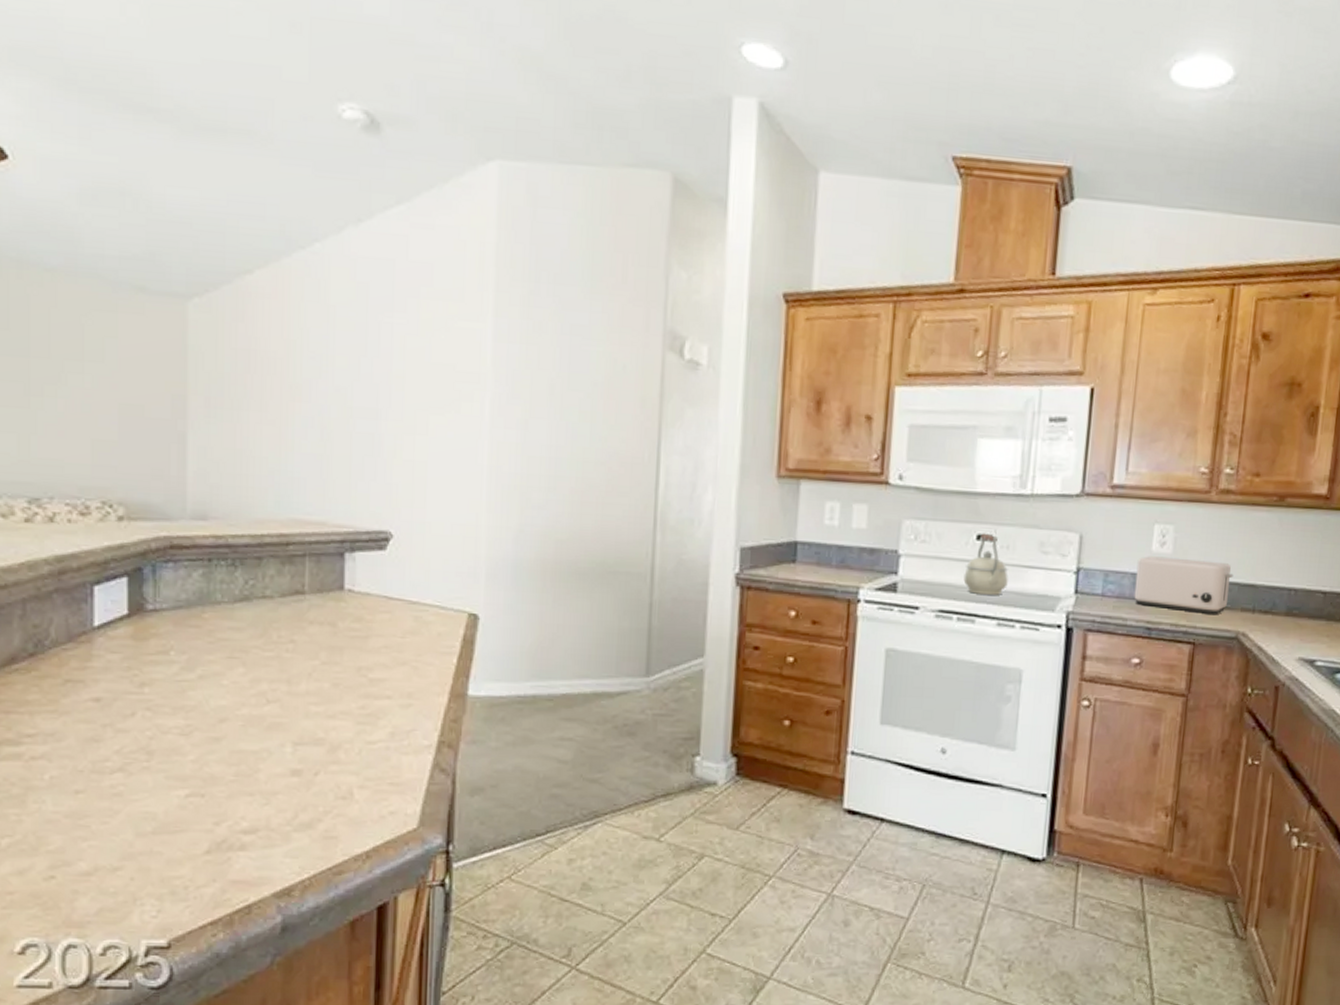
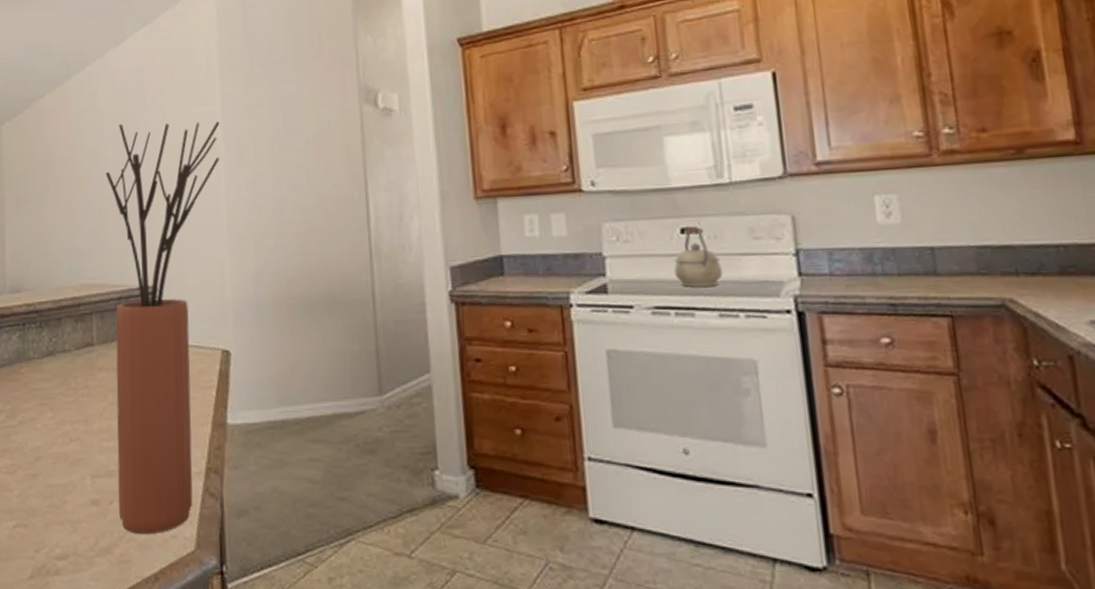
vase: none [325,325,490,809] -> present [105,121,220,534]
toaster: present [1134,556,1234,615] -> none [862,225,982,284]

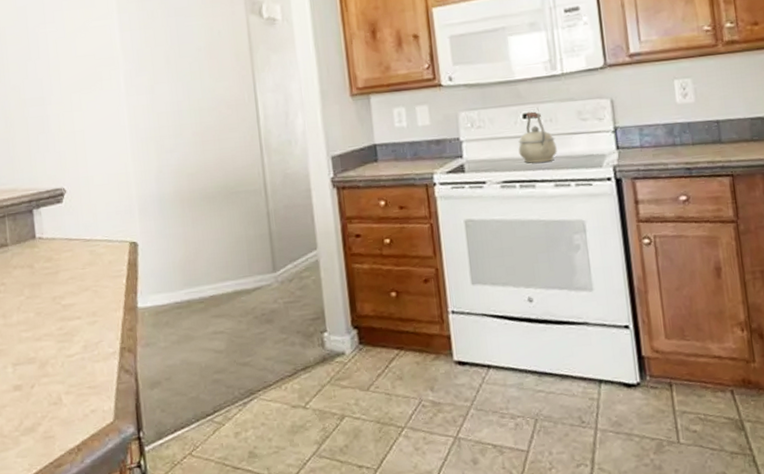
vase: present [105,121,220,534] -> none [9,34,120,412]

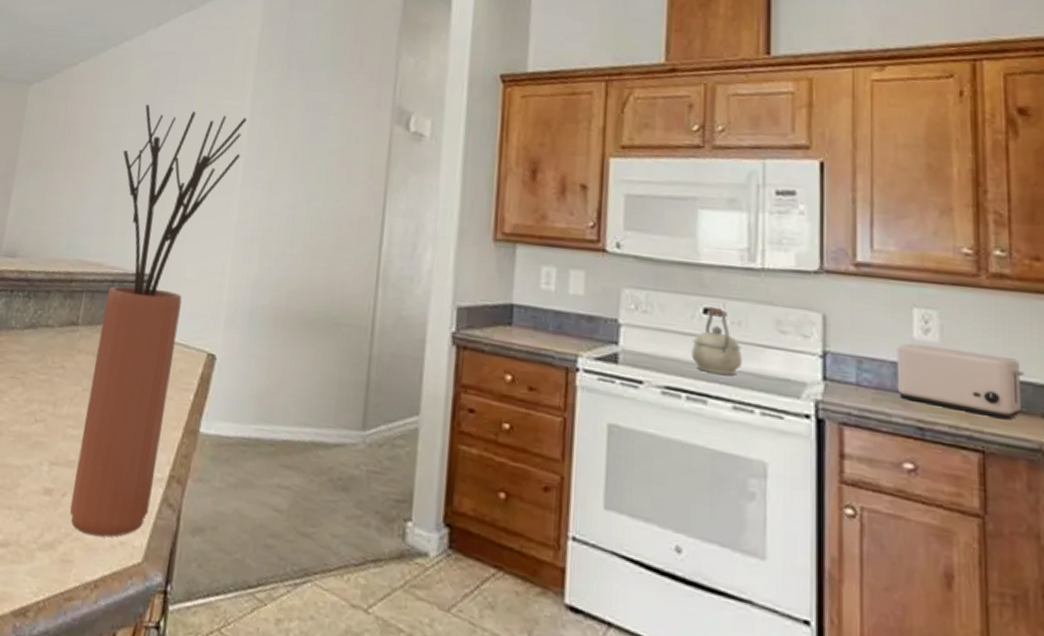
vase: none [9,34,120,412] -> present [70,104,247,536]
toaster: none [665,102,755,150] -> present [896,343,1025,420]

